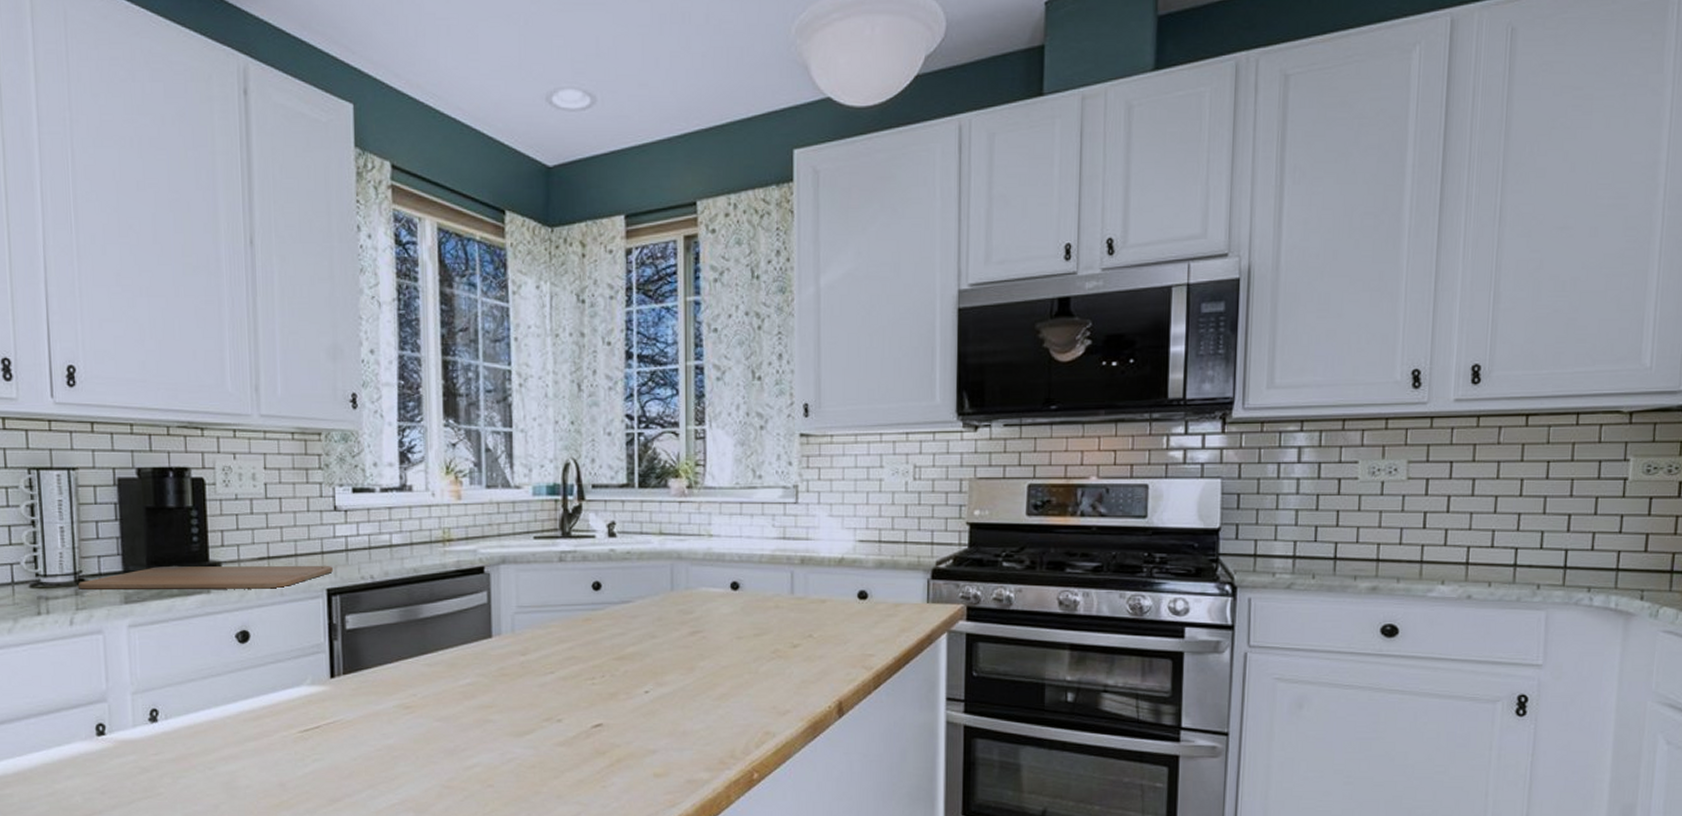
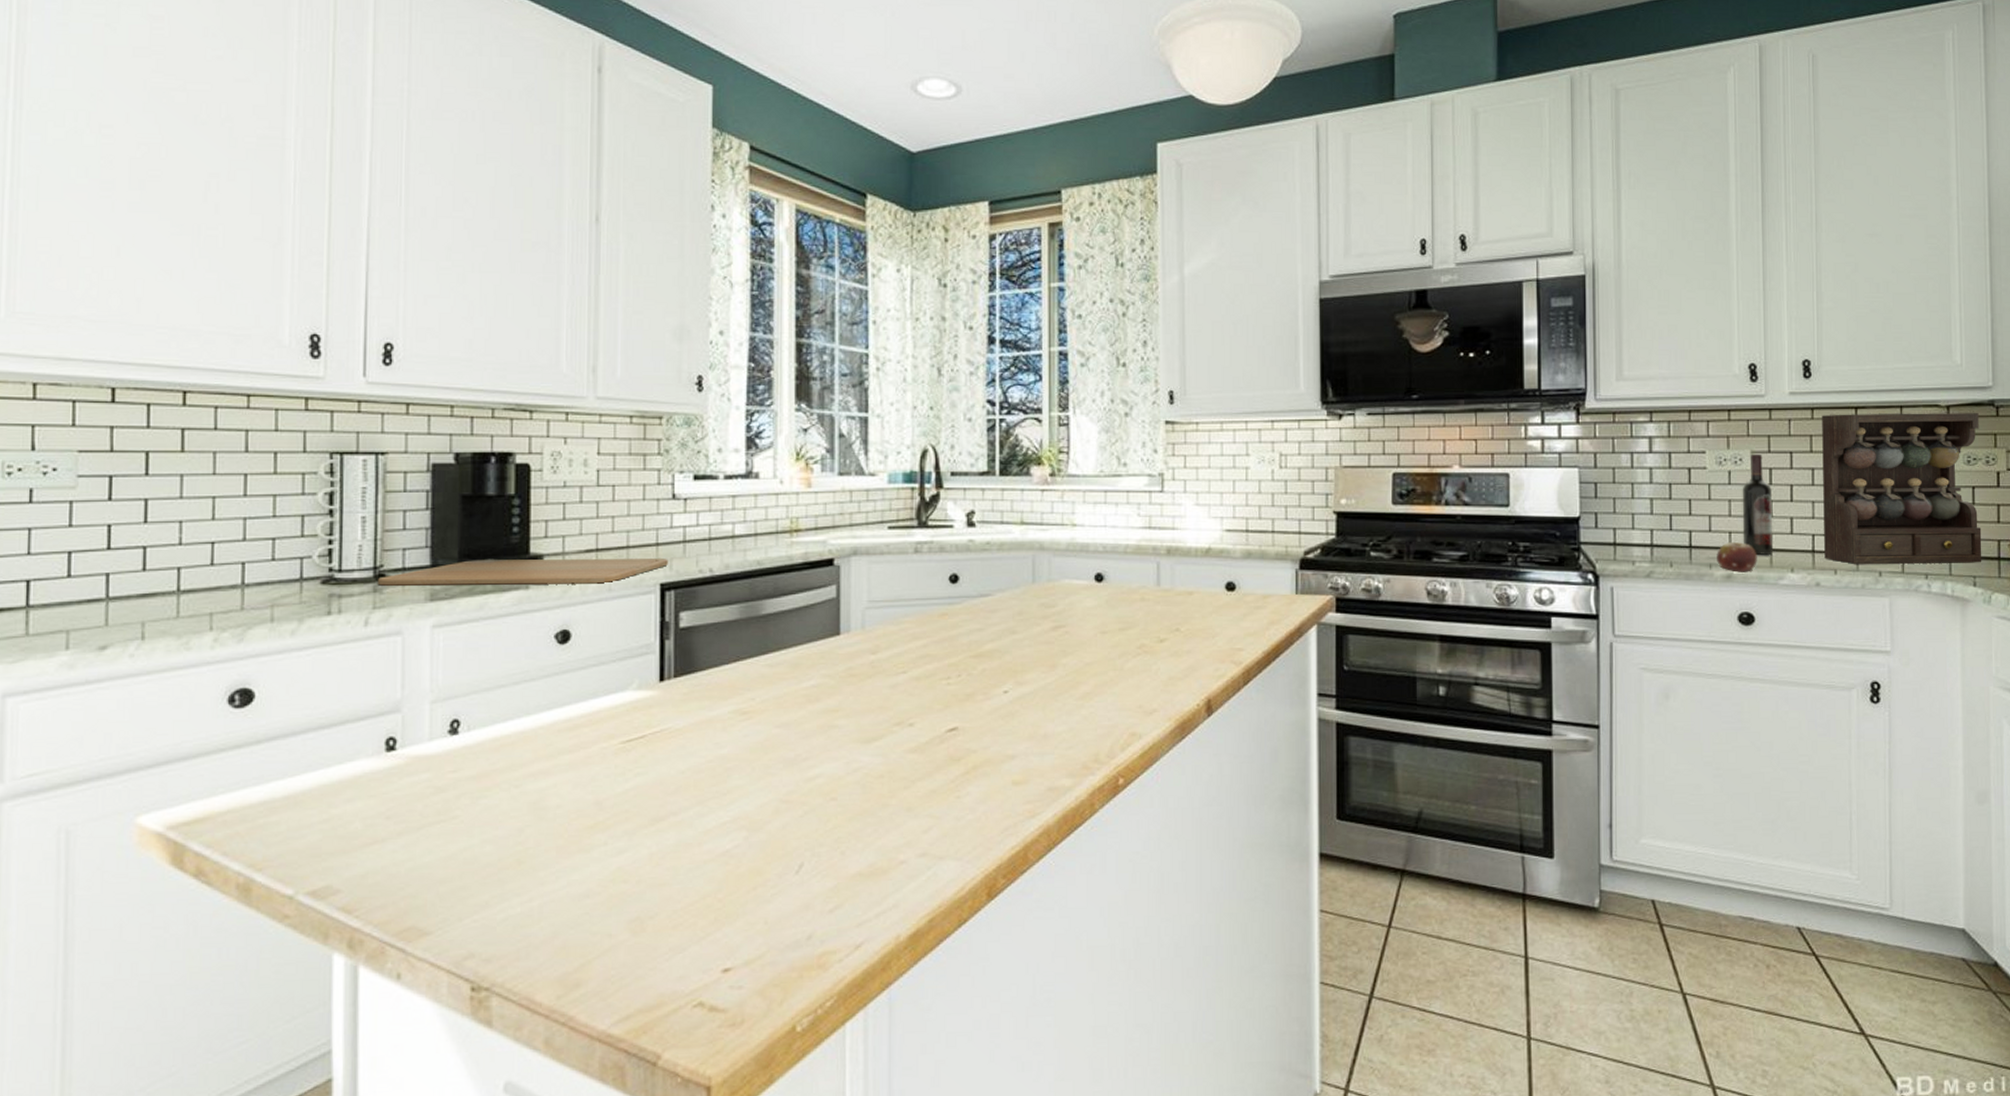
fruit: none [1362,554,1406,584] -> present [1717,542,1757,572]
wine bottle: none [1391,464,1427,567] -> present [1742,455,1773,555]
spice rack: none [1479,419,1665,576] -> present [1822,413,1982,564]

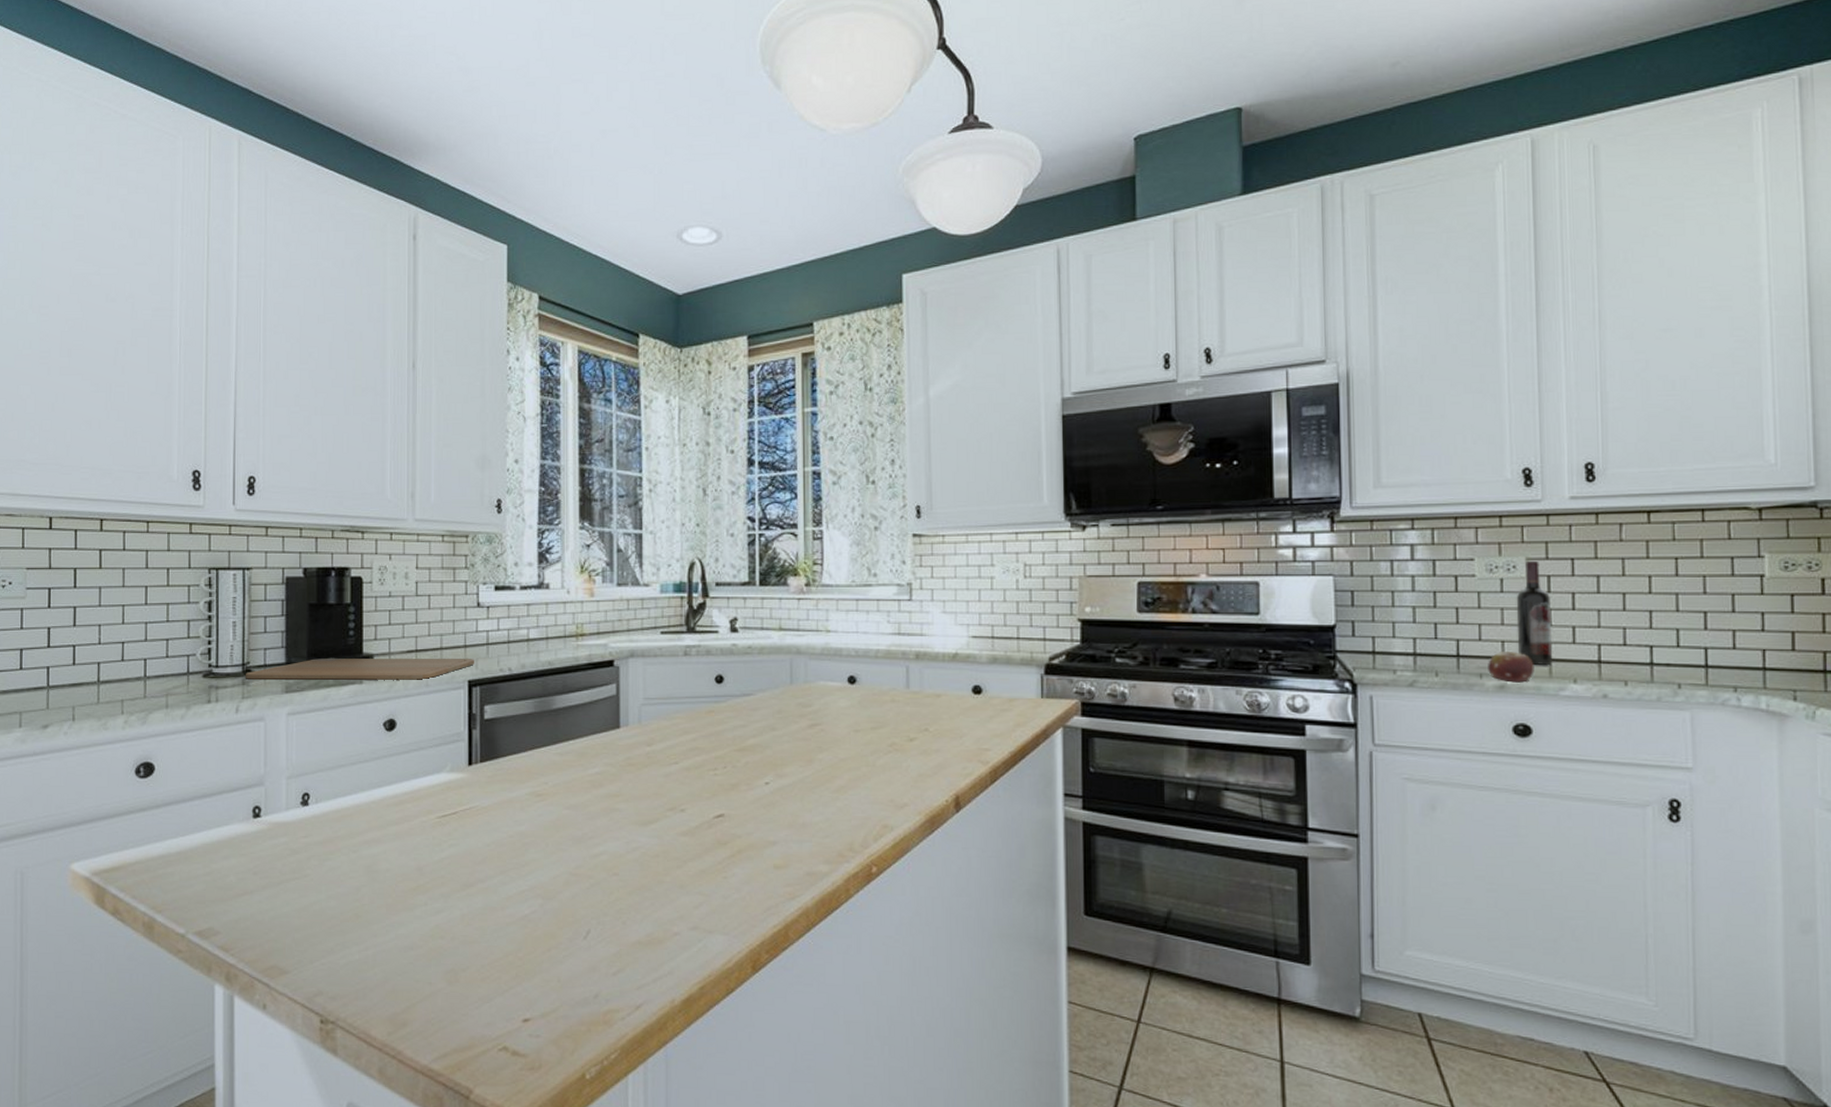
spice rack: present [1822,413,1982,564] -> none [1608,515,1804,676]

